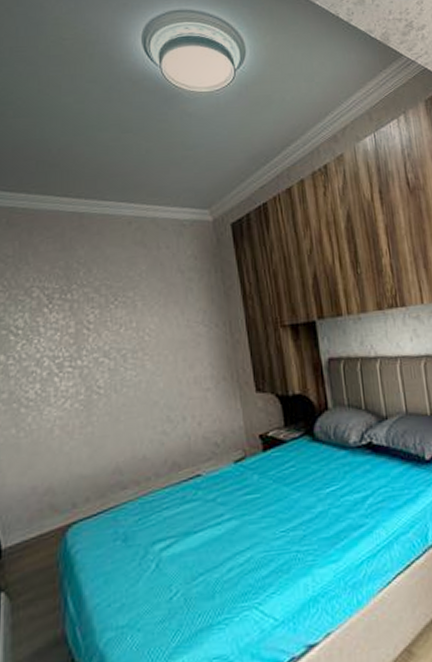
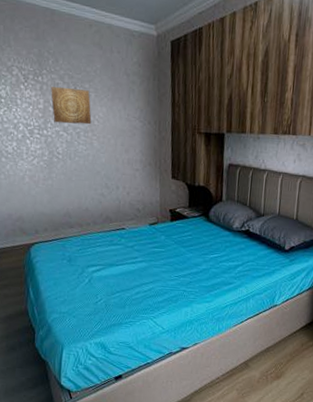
wall art: none [84,299,141,348] -> present [51,87,92,125]

